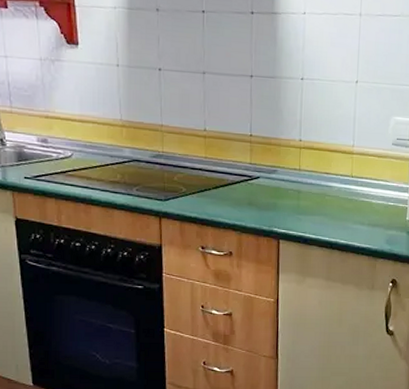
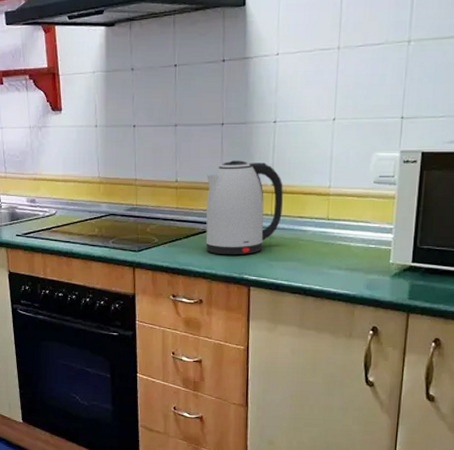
kettle: none [235,113,311,208] -> present [205,160,283,255]

